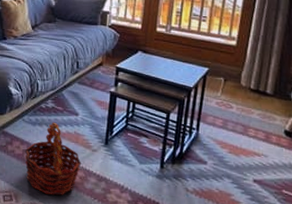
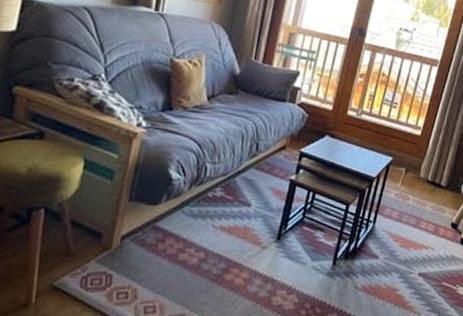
basket: present [24,122,82,196] -> none [177,214,248,303]

